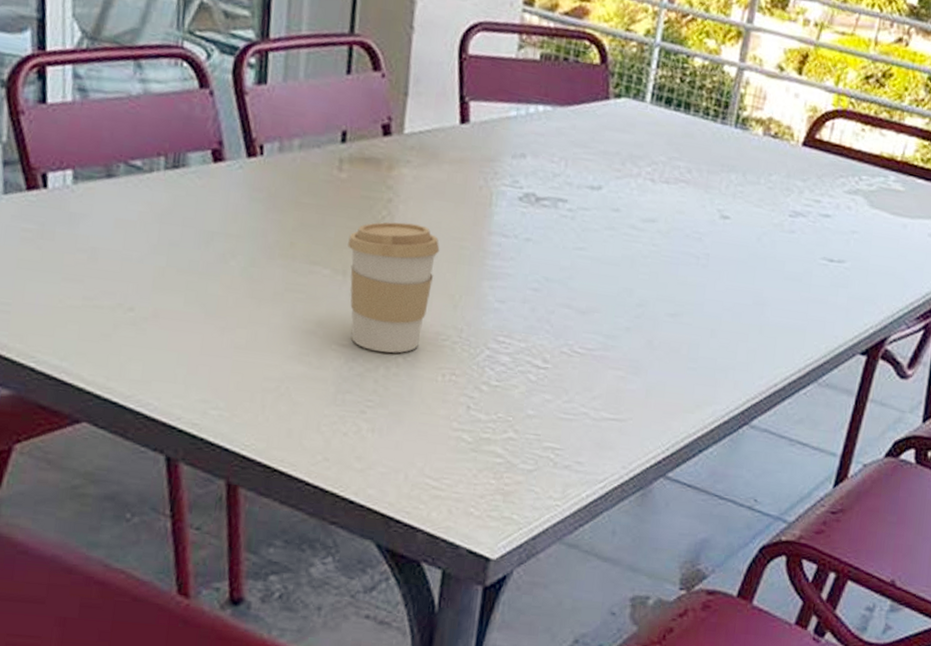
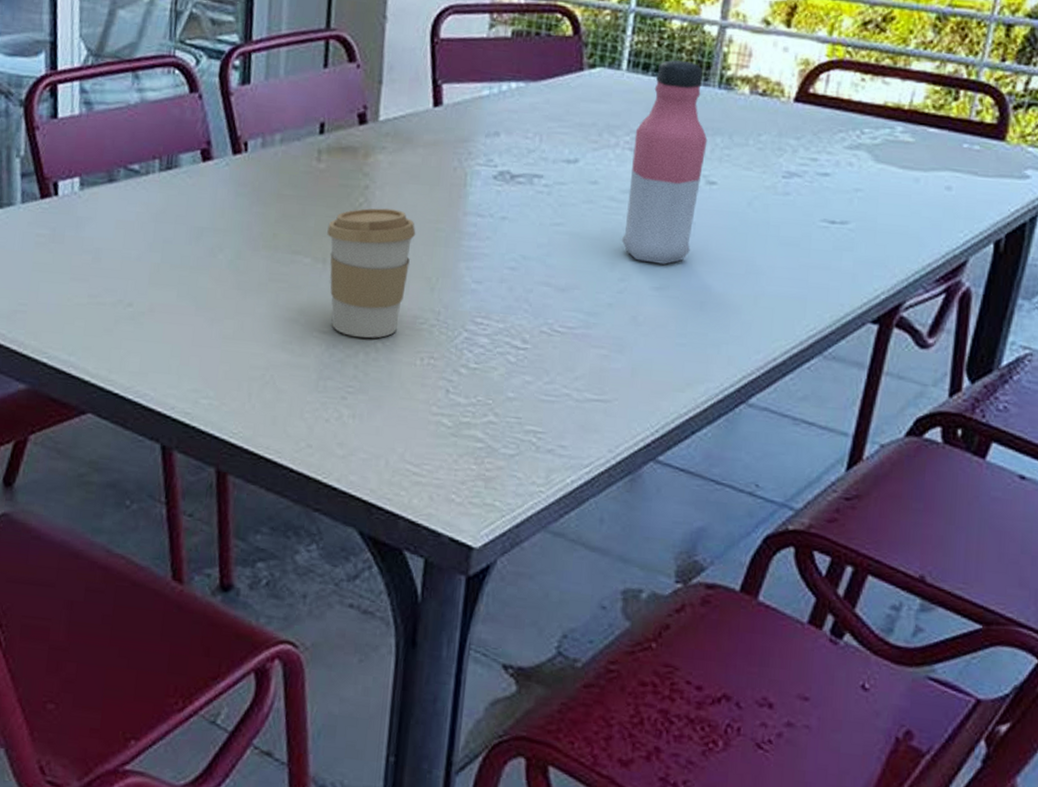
water bottle: none [641,96,723,293] -> present [622,60,708,265]

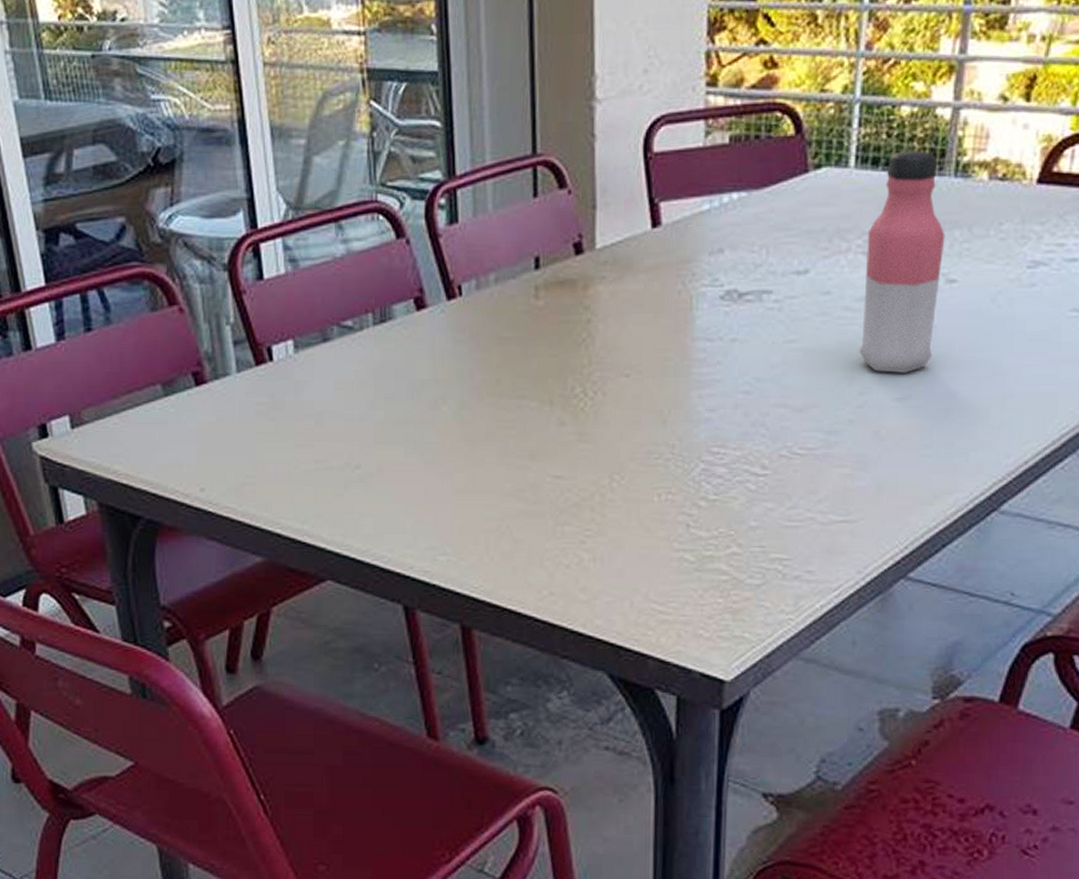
coffee cup: present [327,208,416,338] -> none [552,342,644,478]

